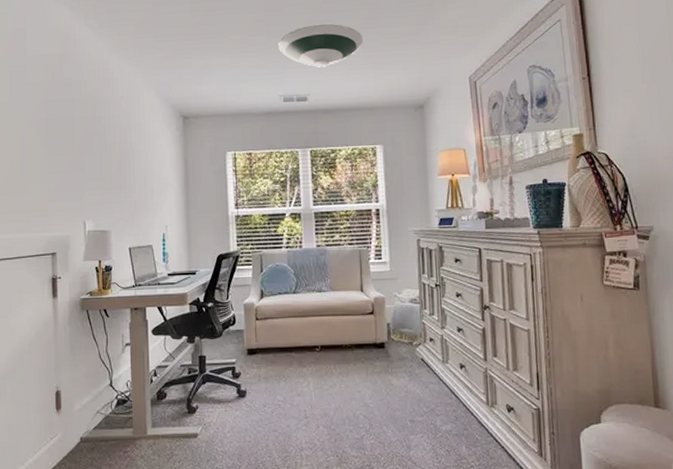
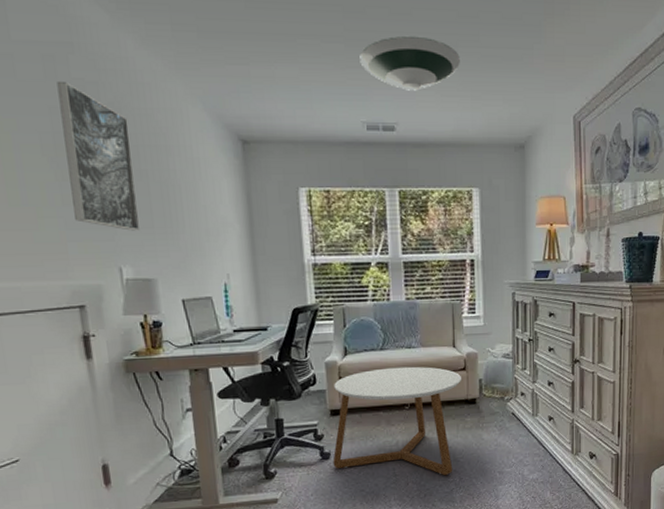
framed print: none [53,82,102,192] -> present [57,82,141,231]
coffee table: none [248,309,371,421] -> present [333,366,462,476]

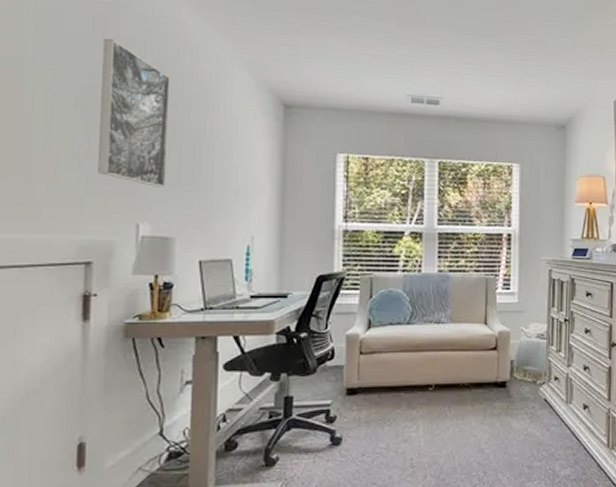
coffee table: present [333,366,462,476] -> none [343,343,493,469]
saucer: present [360,35,460,91] -> none [410,19,507,69]

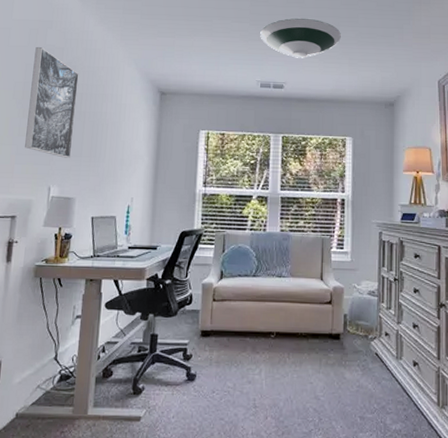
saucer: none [410,19,507,69] -> present [260,18,341,58]

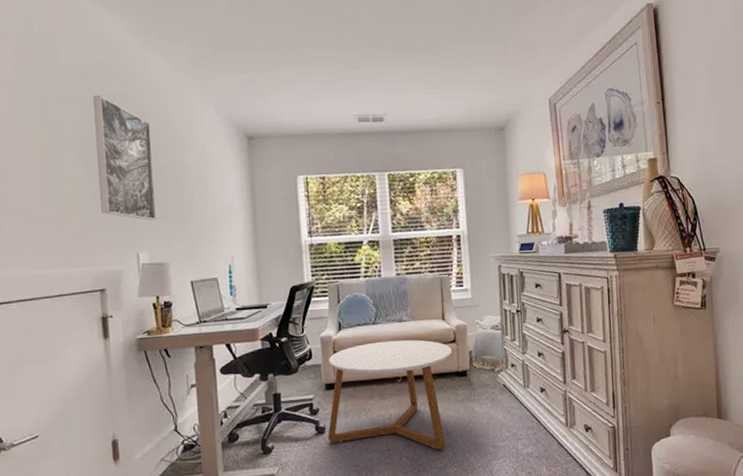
coffee table: none [197,294,328,414] -> present [327,339,453,451]
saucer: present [260,18,341,58] -> none [351,38,441,86]

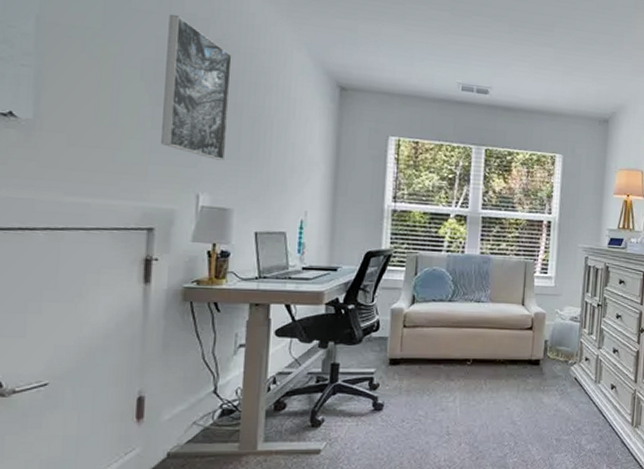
coffee table: present [327,339,453,451] -> none [385,320,528,439]

